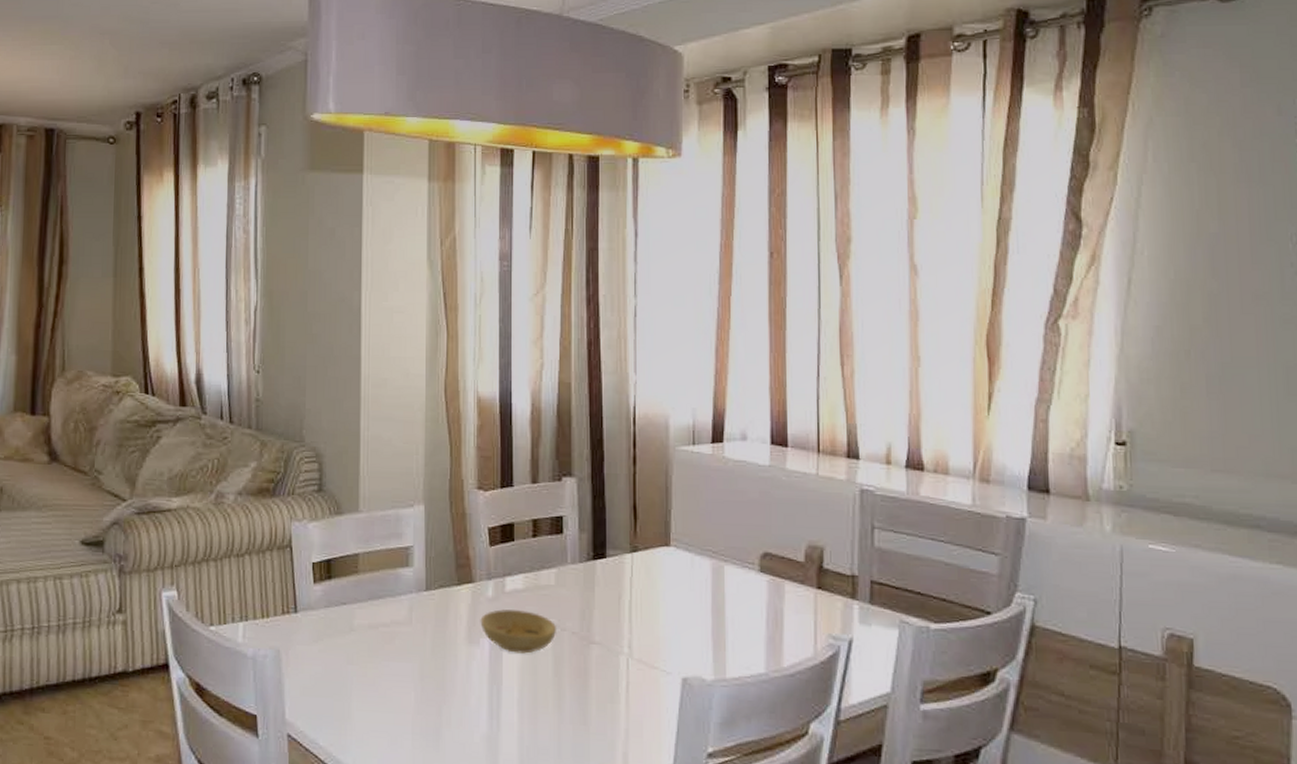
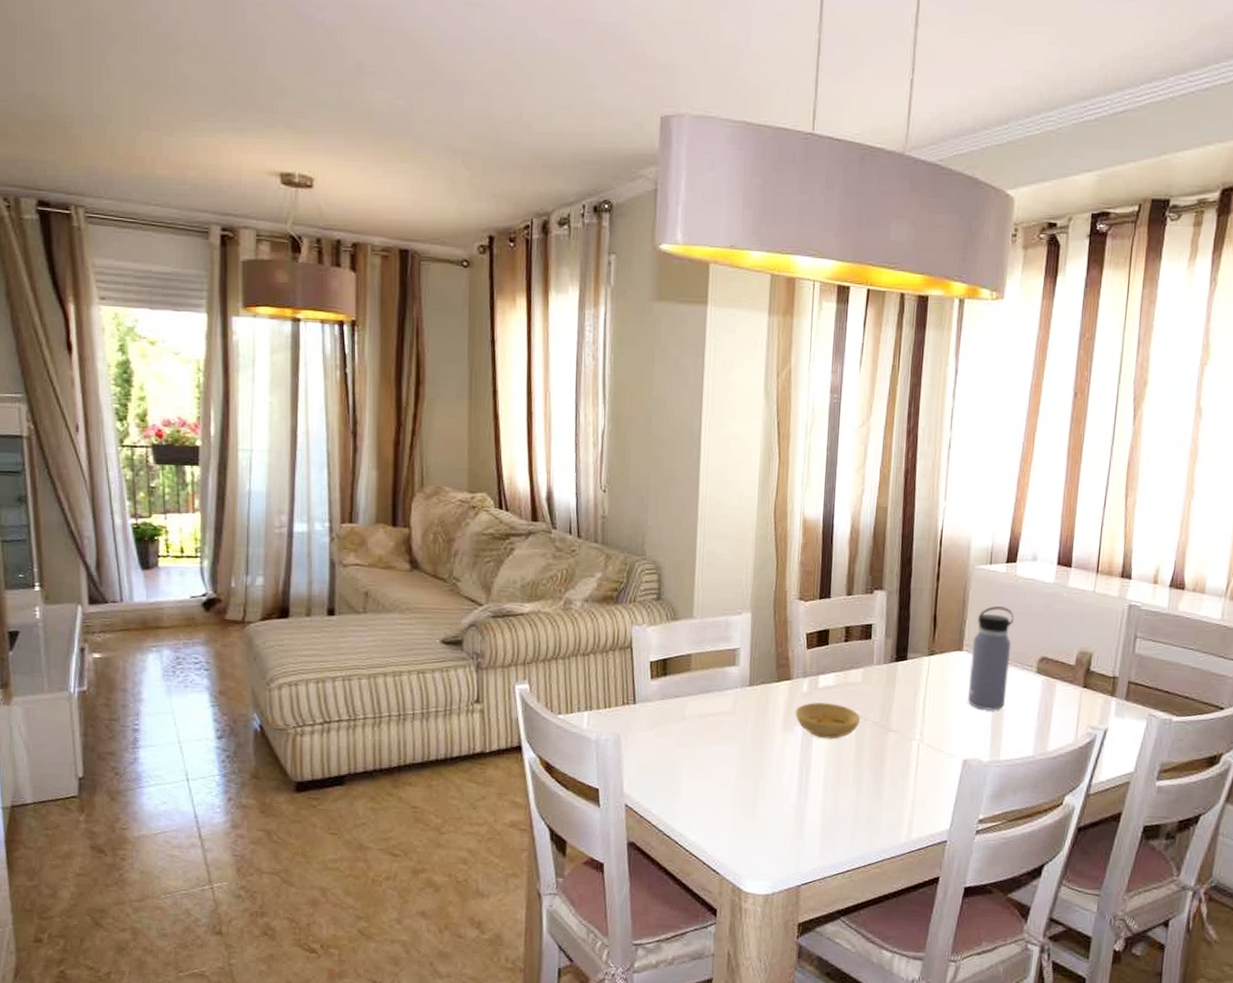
water bottle: none [680,493,727,618] -> present [967,606,1014,711]

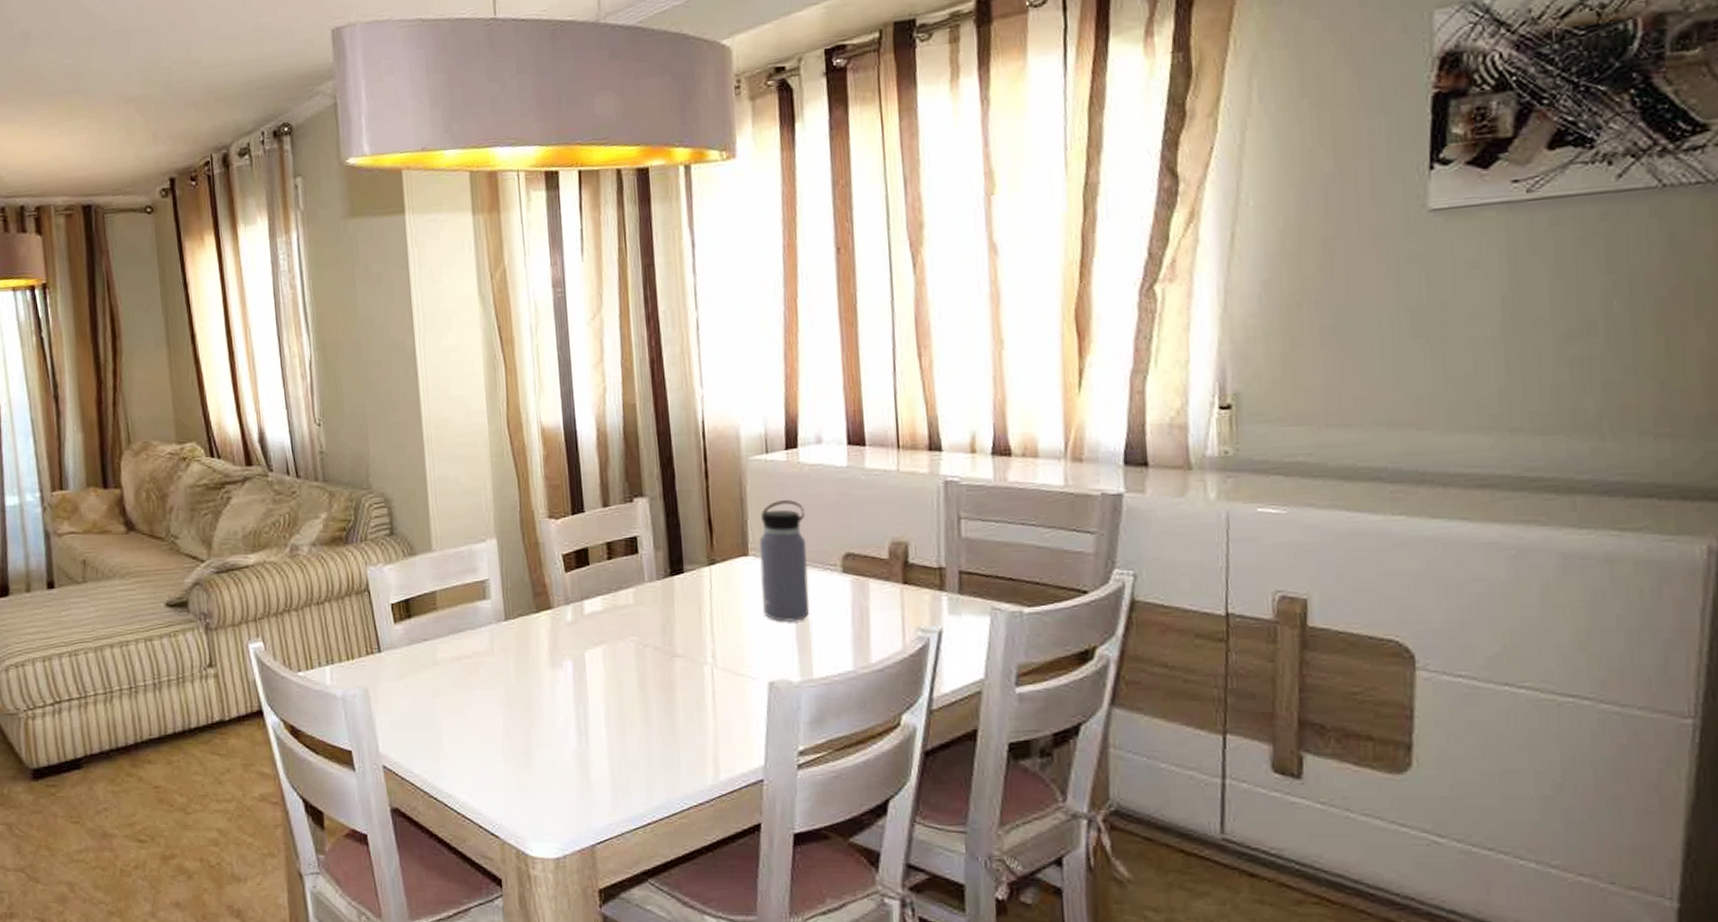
bowl: present [795,702,861,739] -> none [561,631,639,672]

